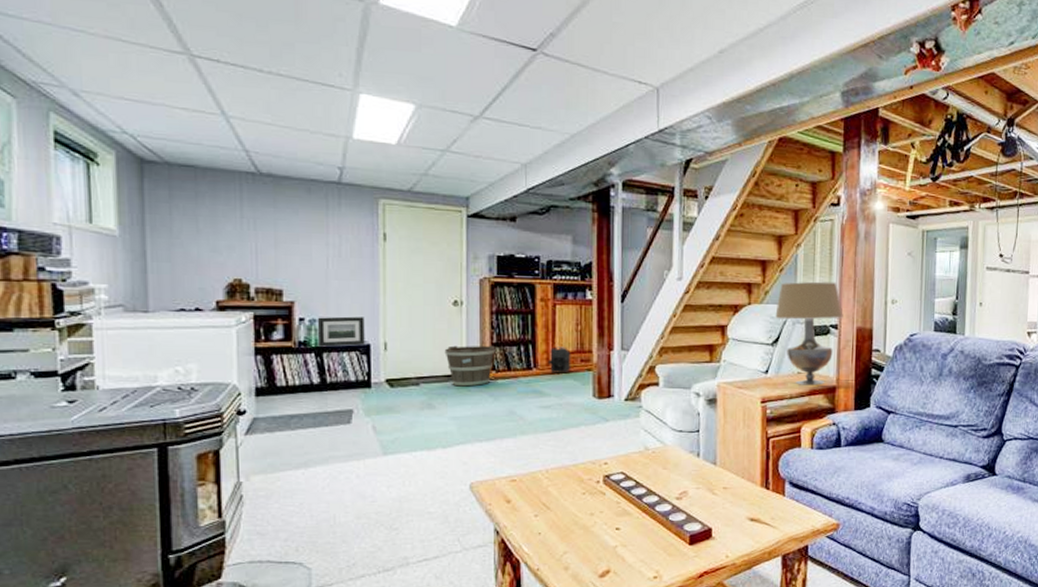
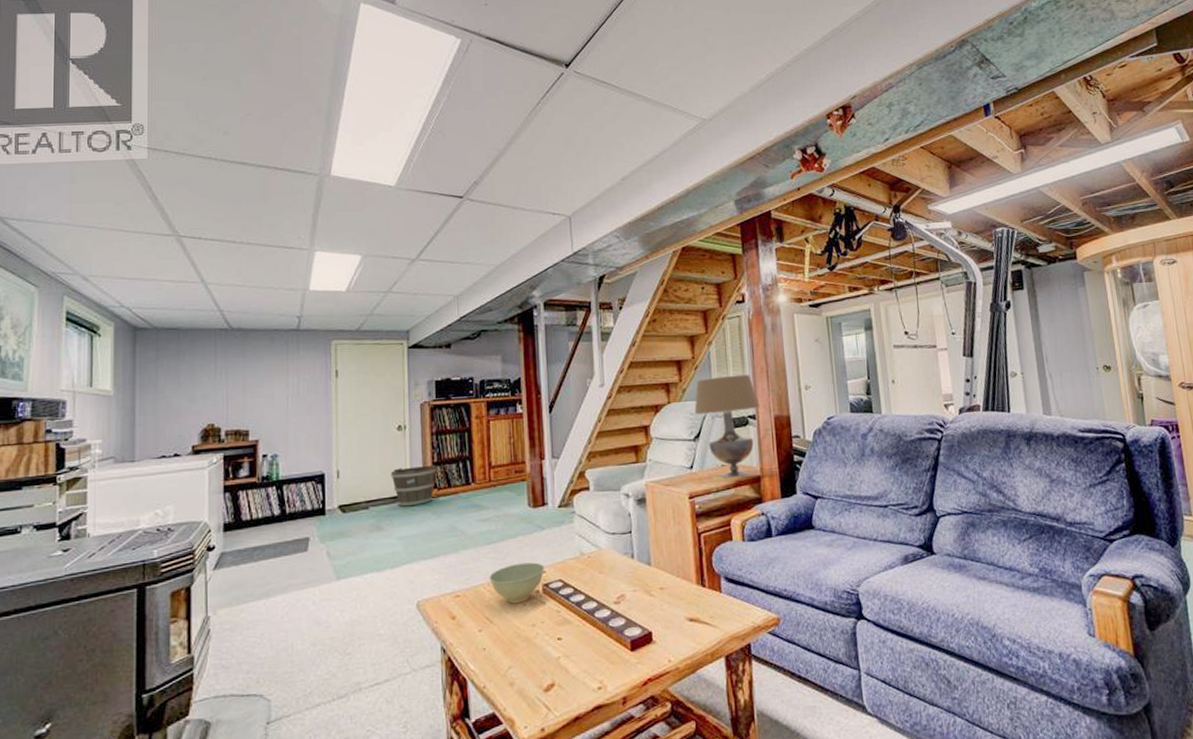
picture frame: present [317,316,365,347] -> none [278,448,320,480]
speaker: present [547,346,571,373] -> none [484,460,506,487]
bowl: none [548,453,607,492] -> present [489,562,545,604]

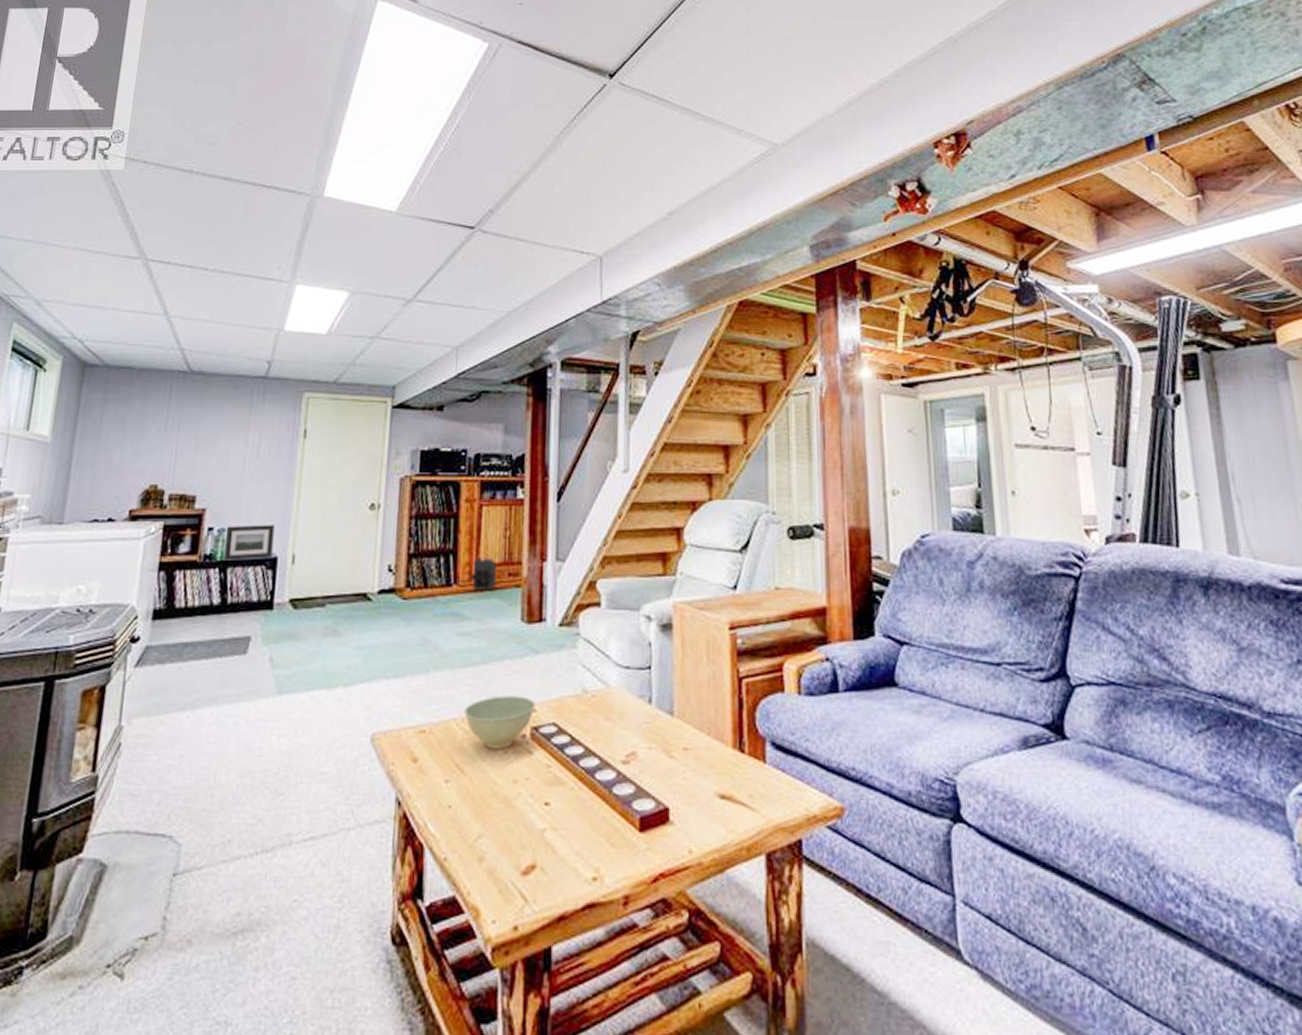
picture frame: none [278,448,320,480] -> present [223,524,275,561]
wooden bucket: present [390,464,437,507] -> none [355,556,412,608]
speaker: none [484,460,506,487] -> present [469,557,498,591]
table lamp: present [694,374,760,478] -> none [743,469,830,606]

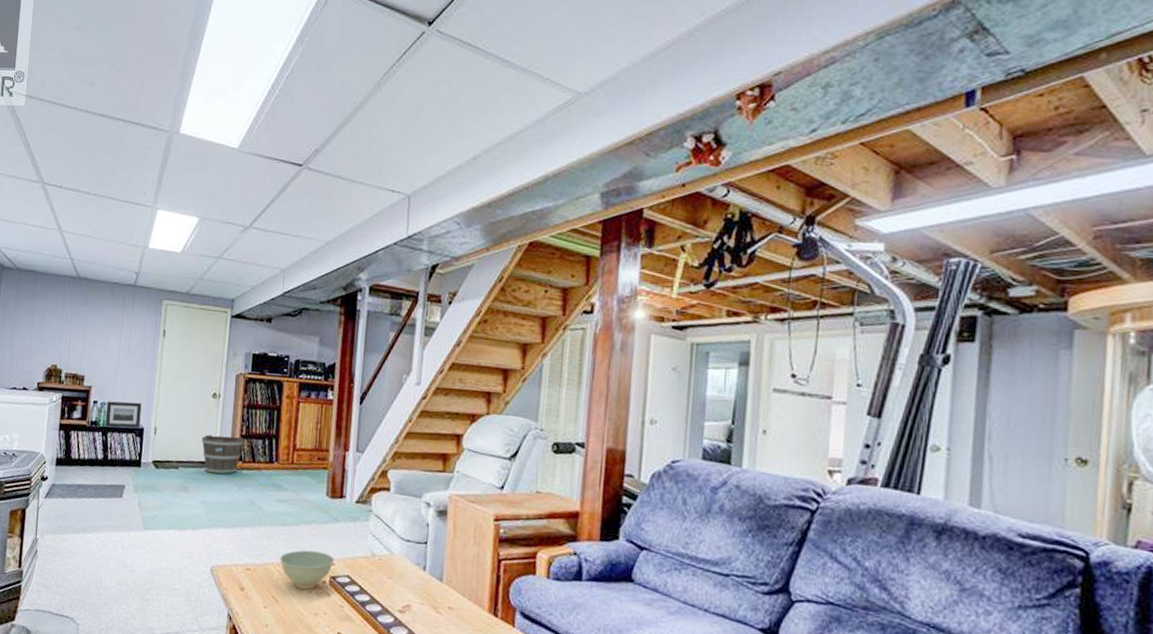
wooden bucket: none [355,556,412,608] -> present [201,434,244,475]
speaker: present [469,557,498,591] -> none [287,443,310,470]

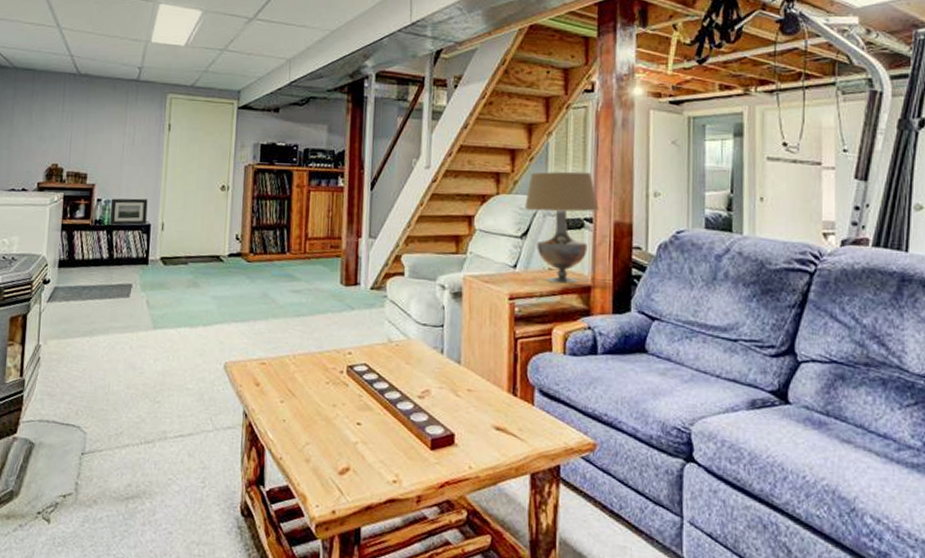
wooden bucket: present [201,434,244,475] -> none [211,228,255,268]
bowl: present [280,550,335,590] -> none [295,340,352,381]
table lamp: none [514,393,592,509] -> present [524,171,599,284]

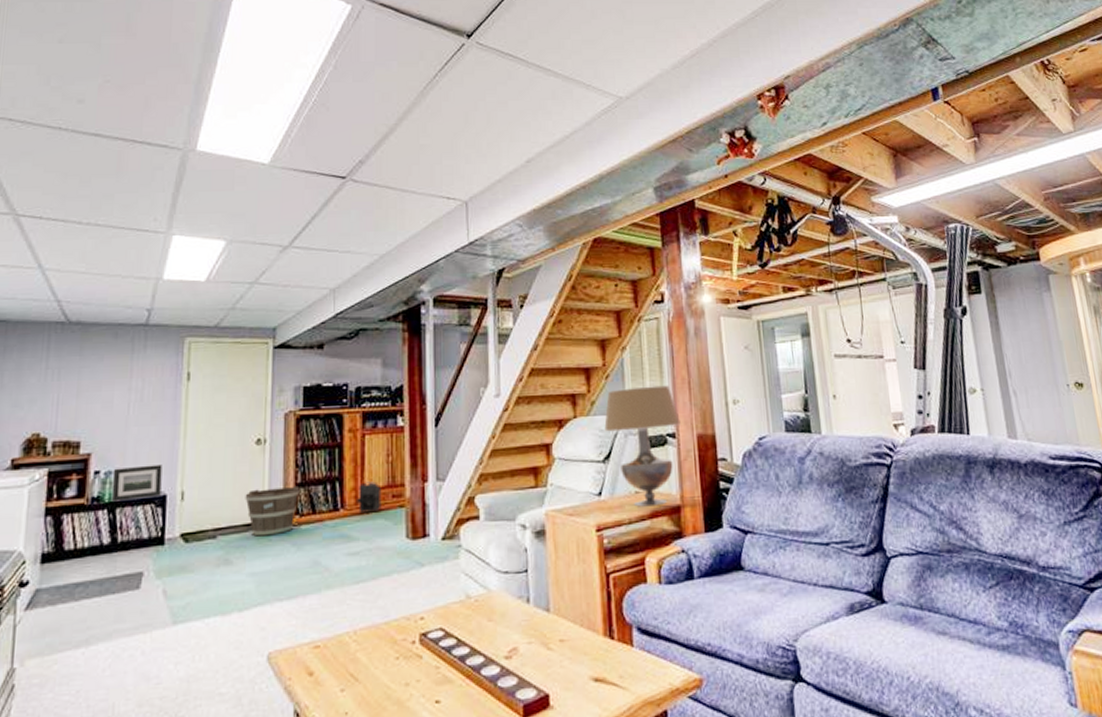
wooden bucket: none [211,228,255,268] -> present [245,485,300,537]
speaker: none [299,232,322,259] -> present [355,482,382,513]

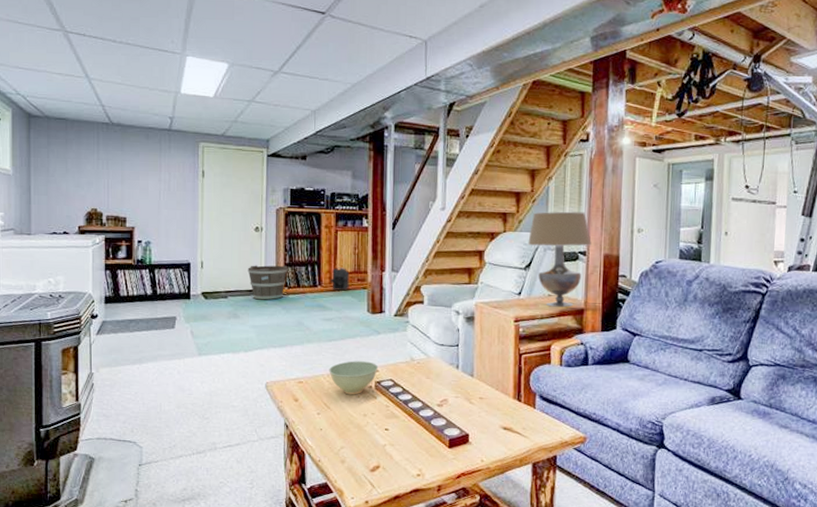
picture frame: present [111,464,162,502] -> none [151,239,186,265]
bowl: none [356,606,424,658] -> present [329,361,379,395]

